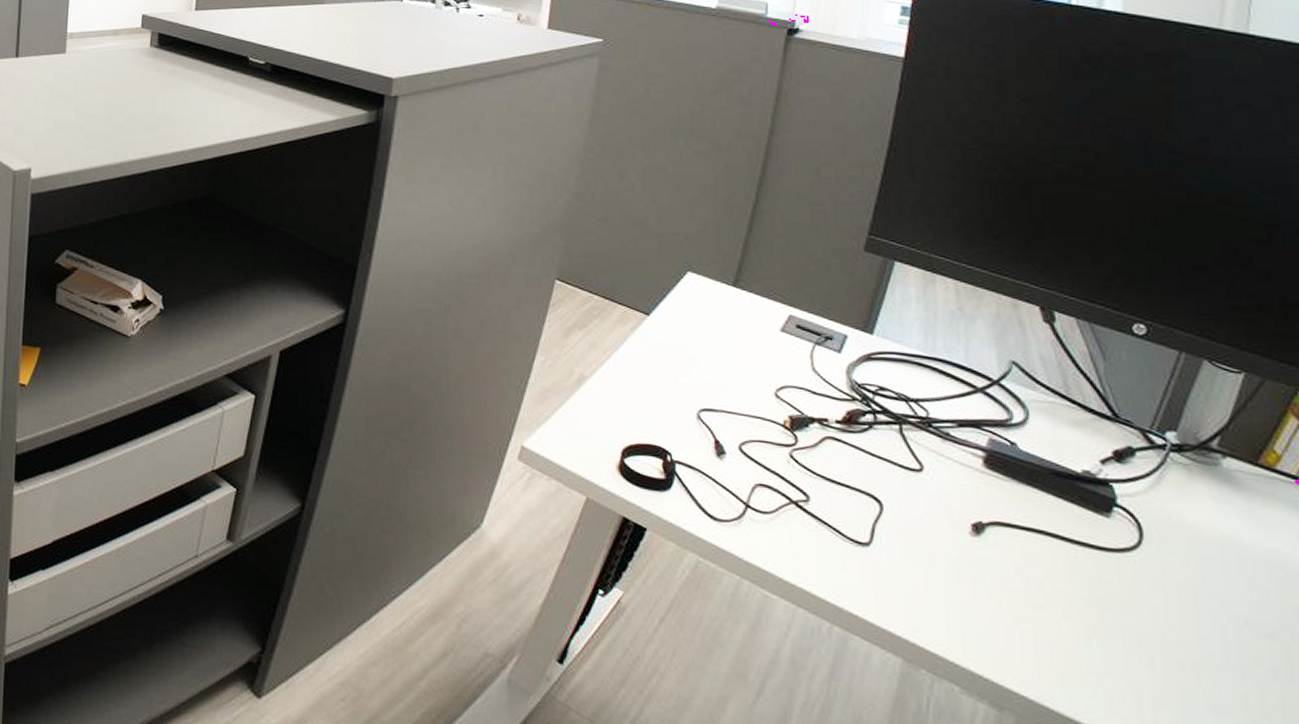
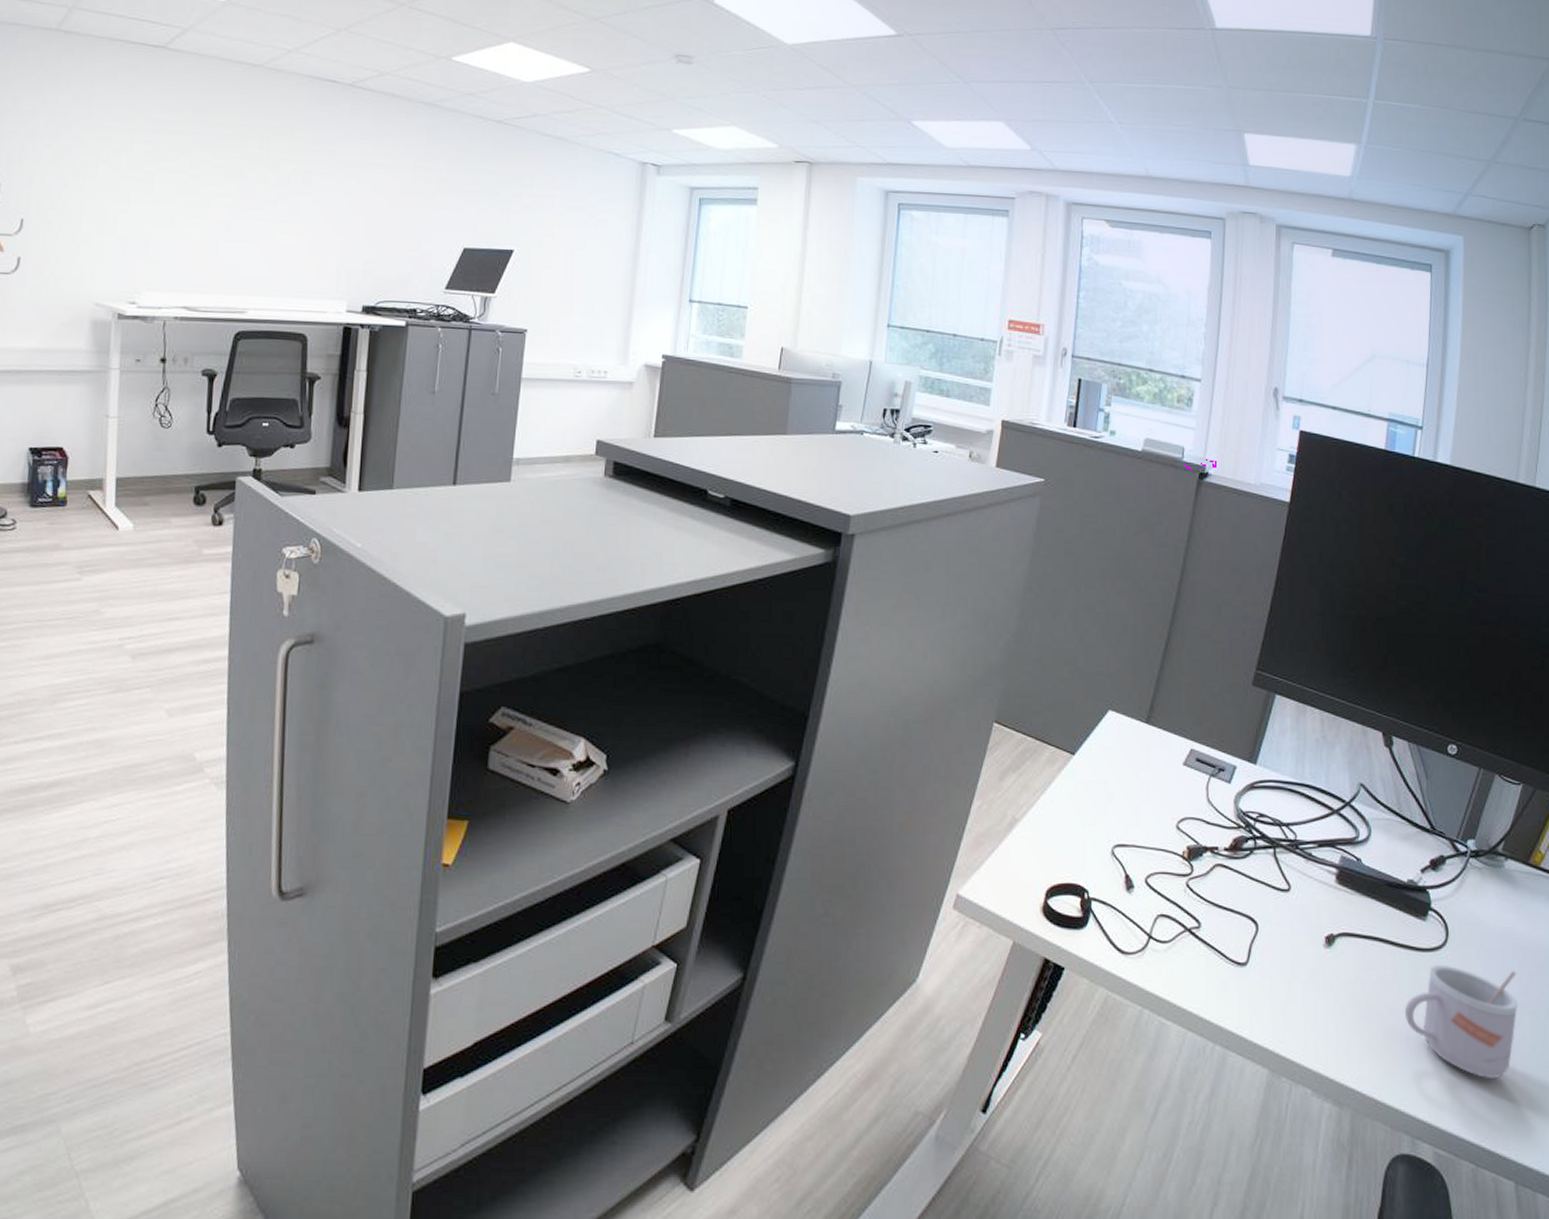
mug: none [1083,567,1249,705] -> present [1404,964,1518,1080]

